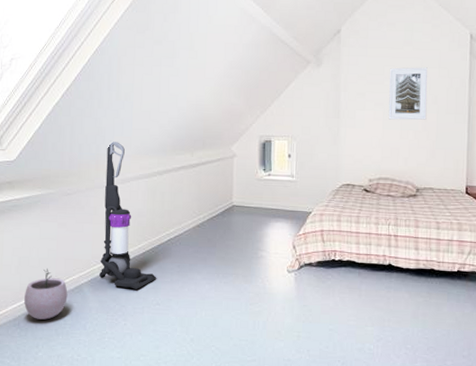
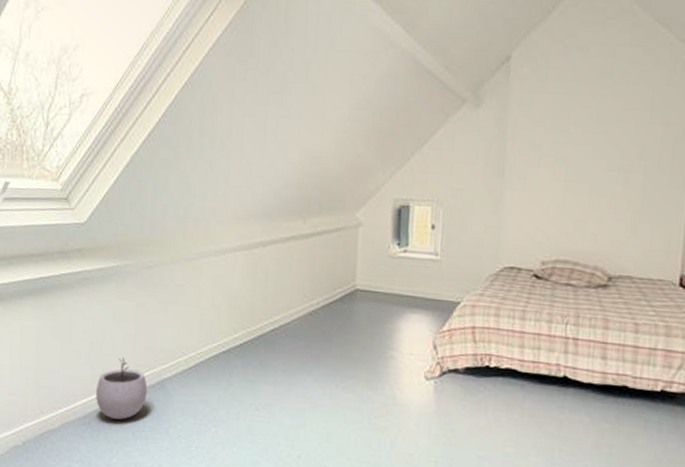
vacuum cleaner: present [99,142,157,290] -> none [186,202,257,390]
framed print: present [388,67,428,120] -> none [573,108,633,183]

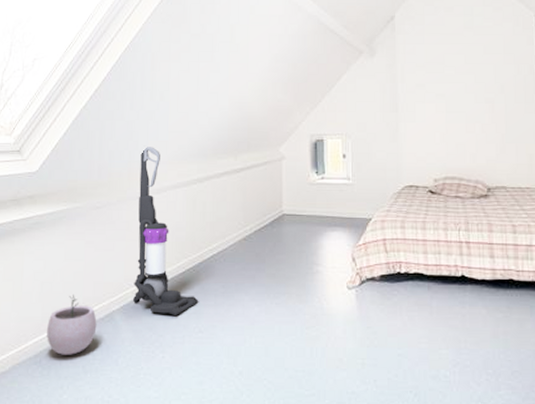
vacuum cleaner: none [186,202,257,390] -> present [133,147,199,315]

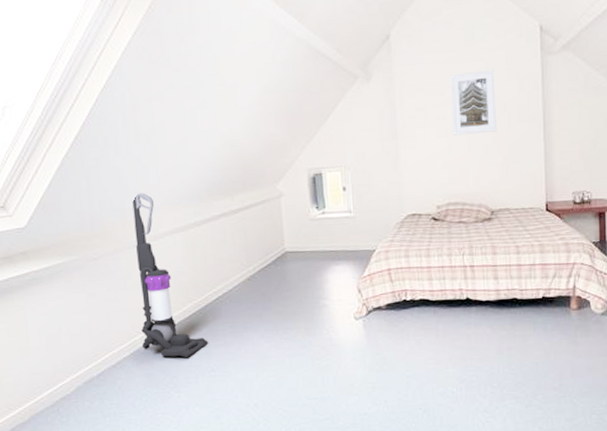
plant pot: present [47,295,97,355] -> none [60,346,110,403]
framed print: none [449,53,494,112] -> present [450,70,497,135]

